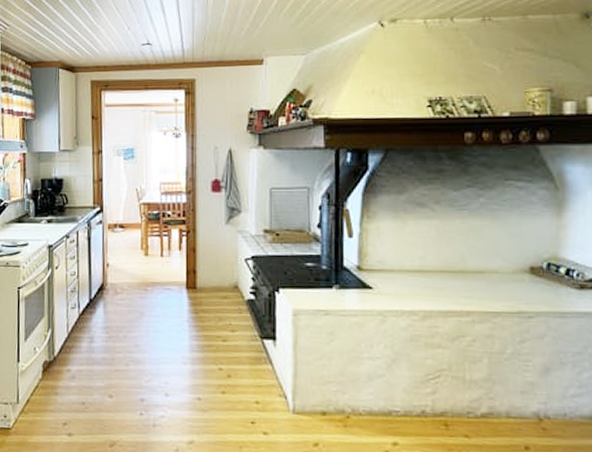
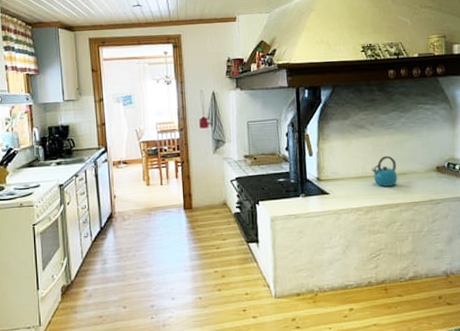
kettle: none [433,245,472,287] -> present [371,155,398,187]

